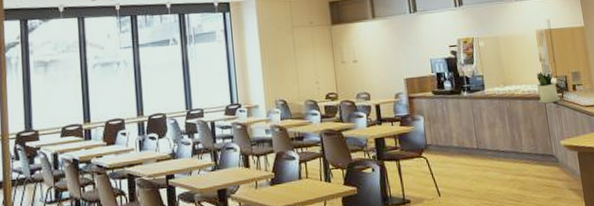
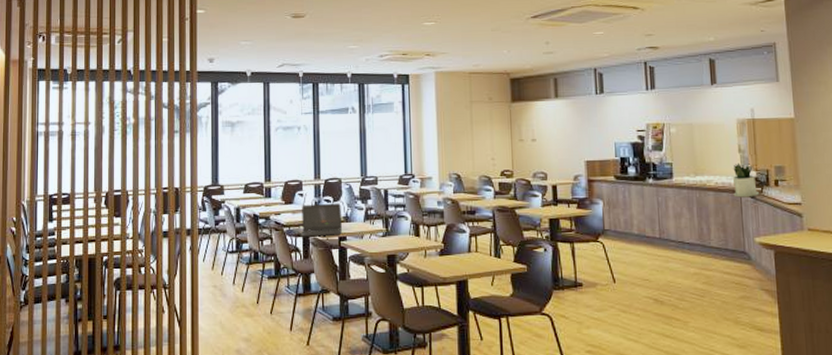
laptop computer: none [124,139,170,180] -> present [300,203,343,238]

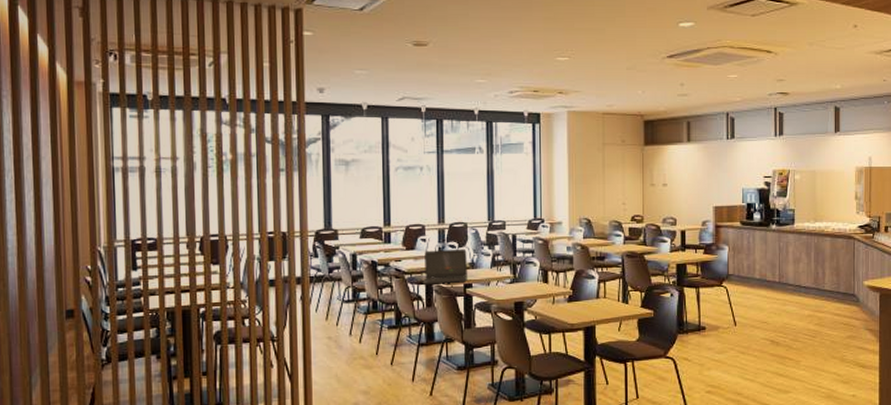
planter: present [732,163,760,198] -> none [848,209,871,243]

